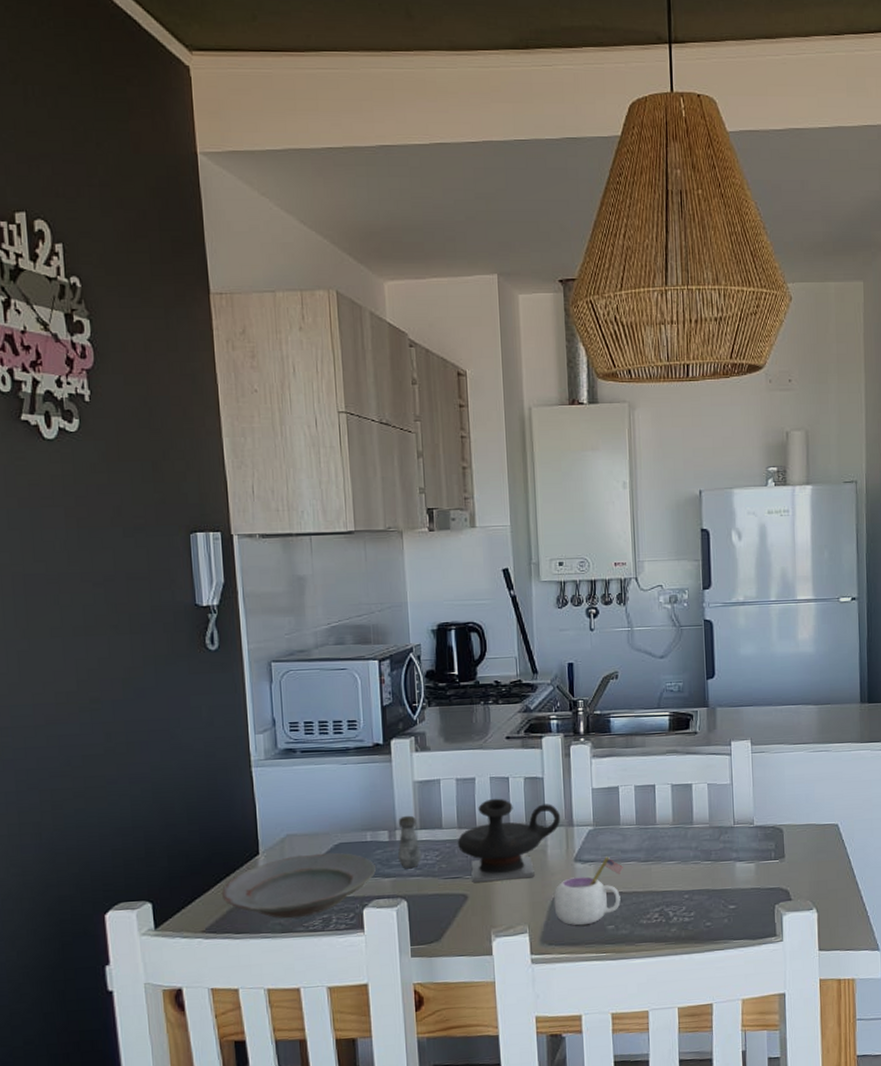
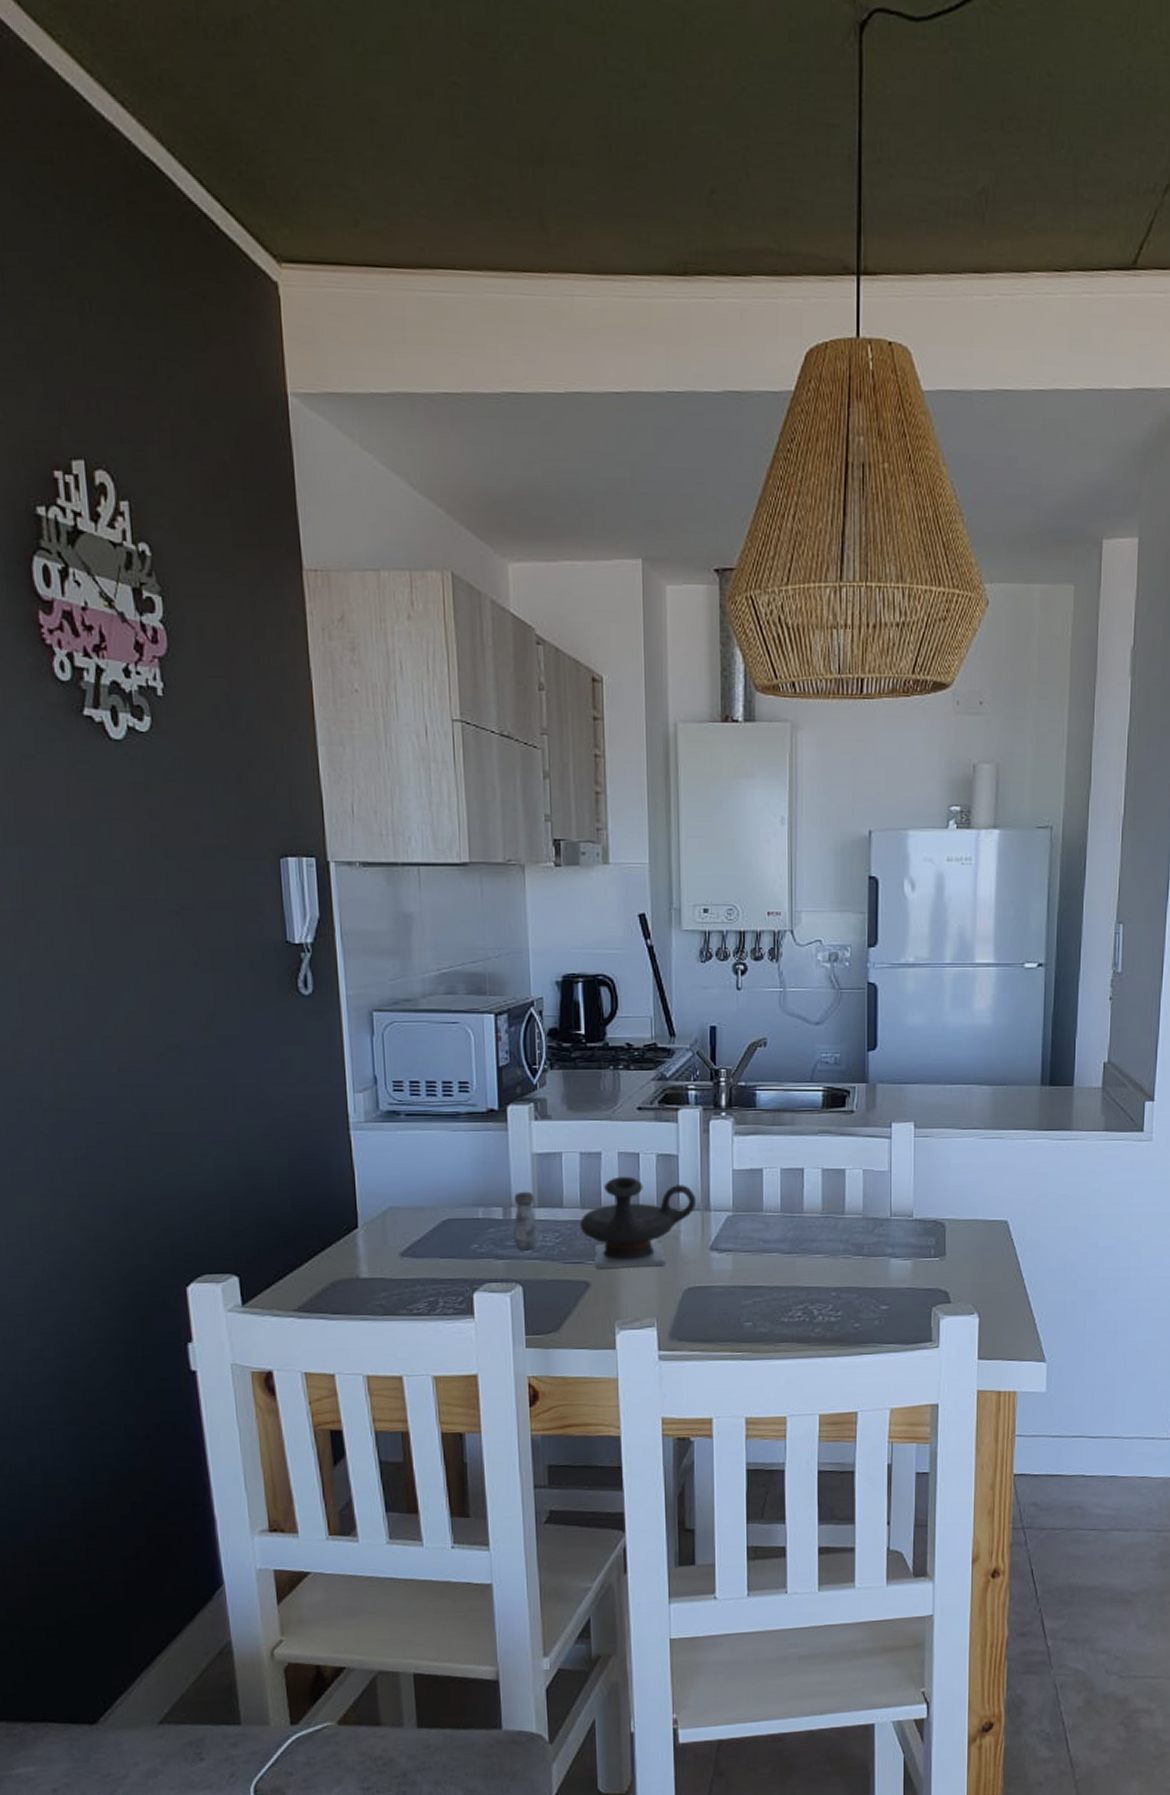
plate: present [222,852,376,919] -> none [316,1229,488,1300]
mug: present [553,856,623,926] -> none [685,1246,764,1321]

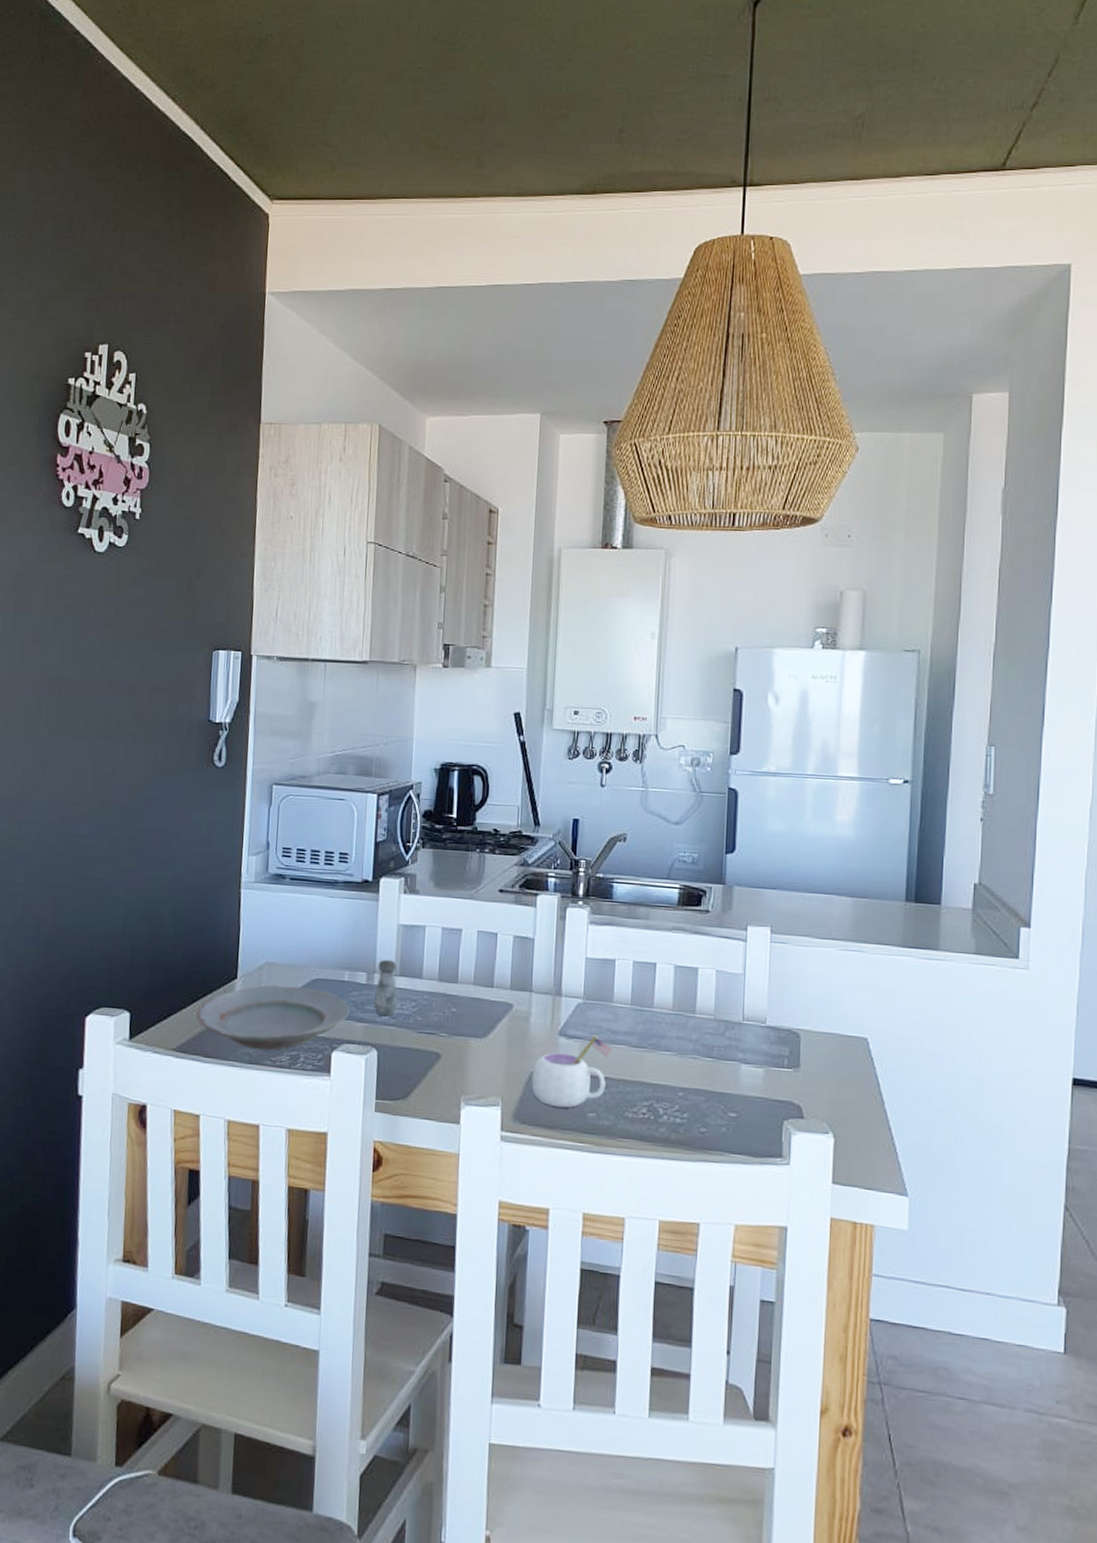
plate: none [316,1229,488,1300] -> present [196,985,350,1051]
teapot: present [580,1176,697,1268] -> none [436,953,549,1046]
mug: none [685,1246,764,1321] -> present [531,1035,611,1108]

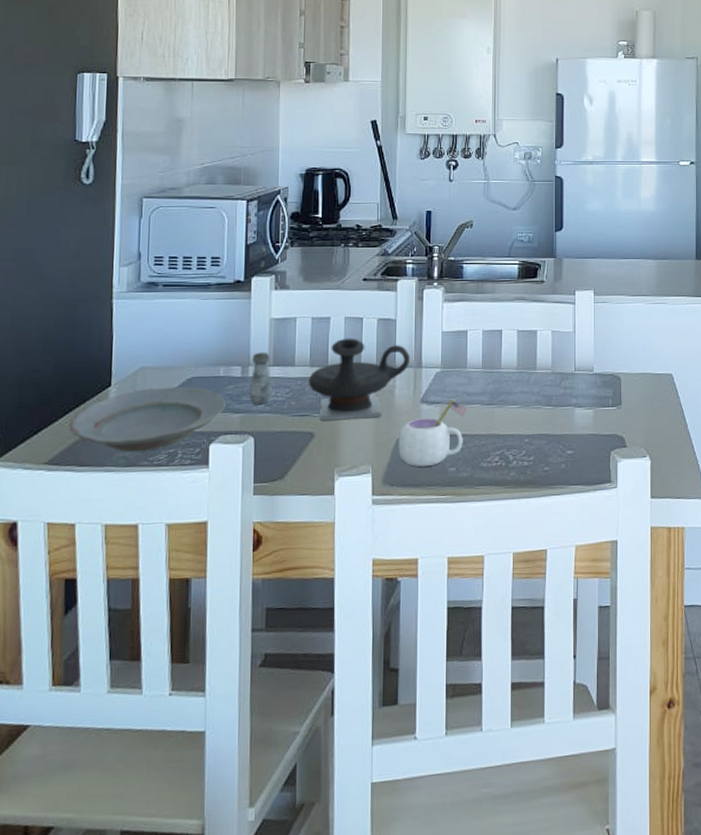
teapot: none [436,953,549,1046] -> present [309,338,411,420]

